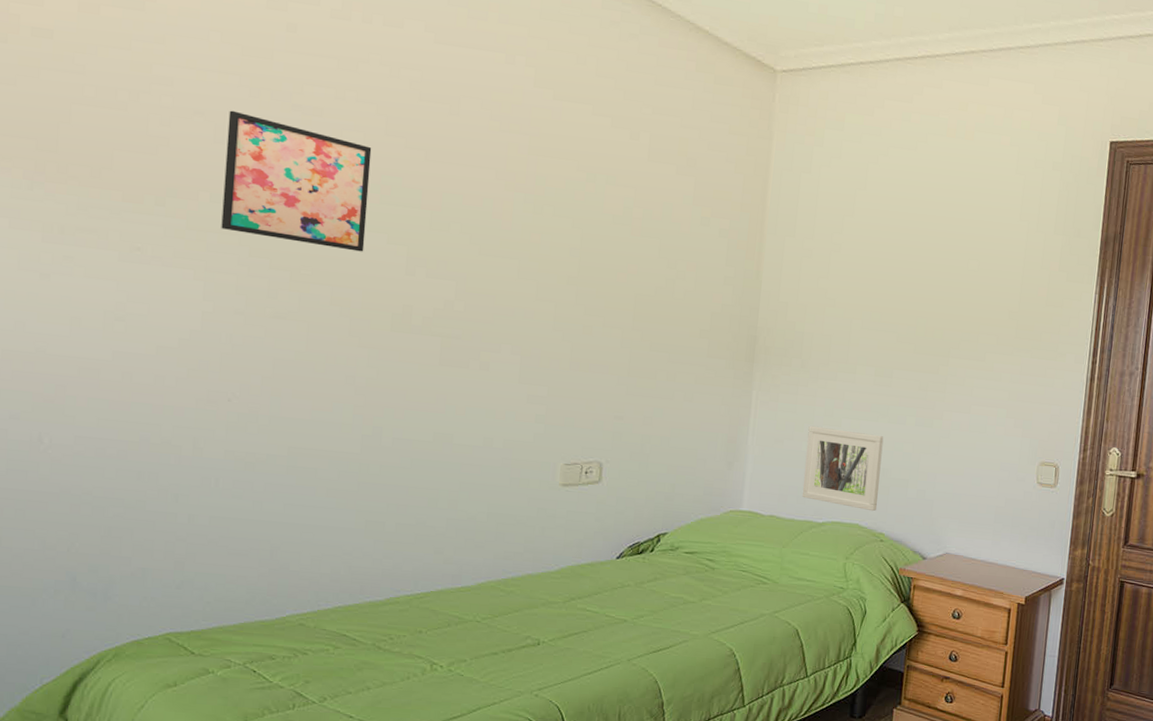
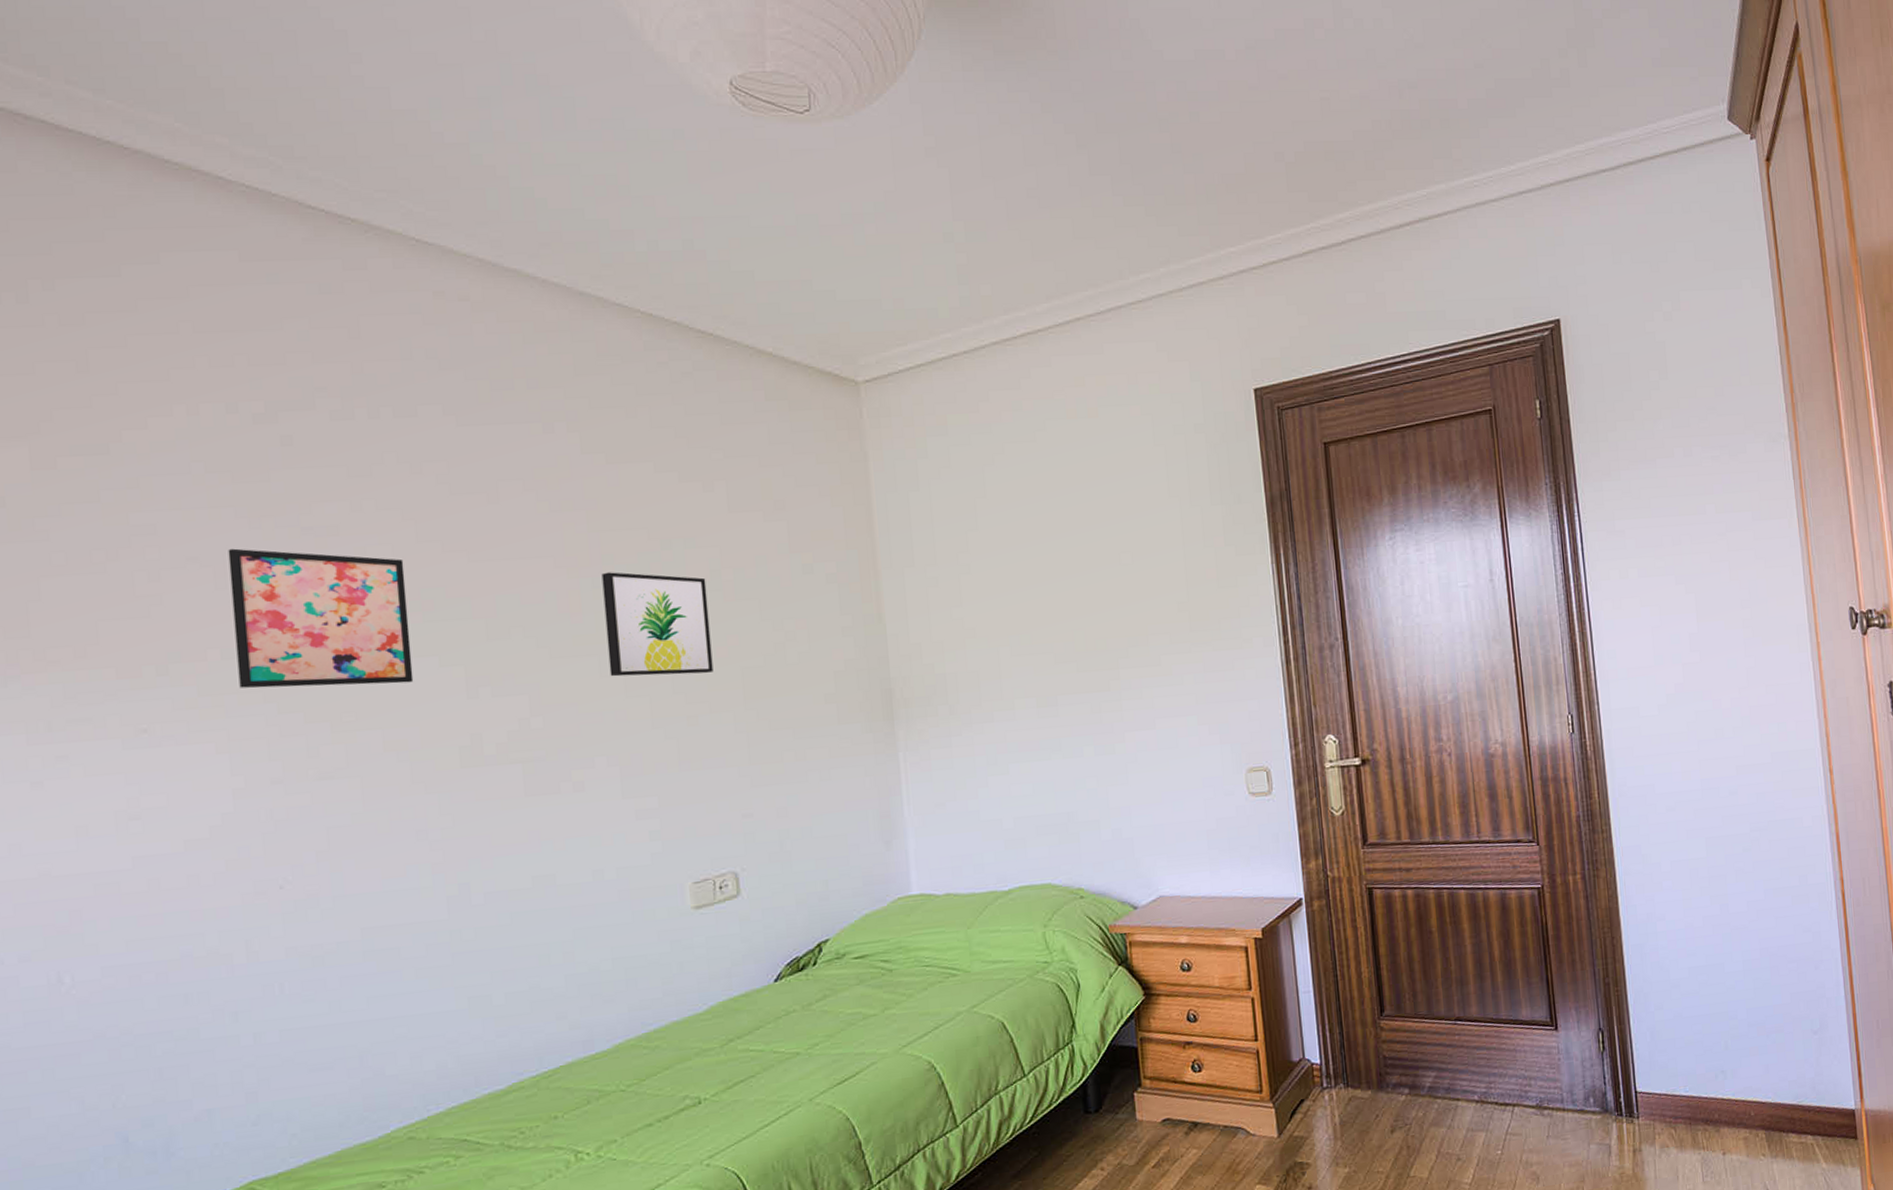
wall art: none [526,191,619,293] -> present [601,572,714,677]
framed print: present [802,425,884,512] -> none [972,774,1070,866]

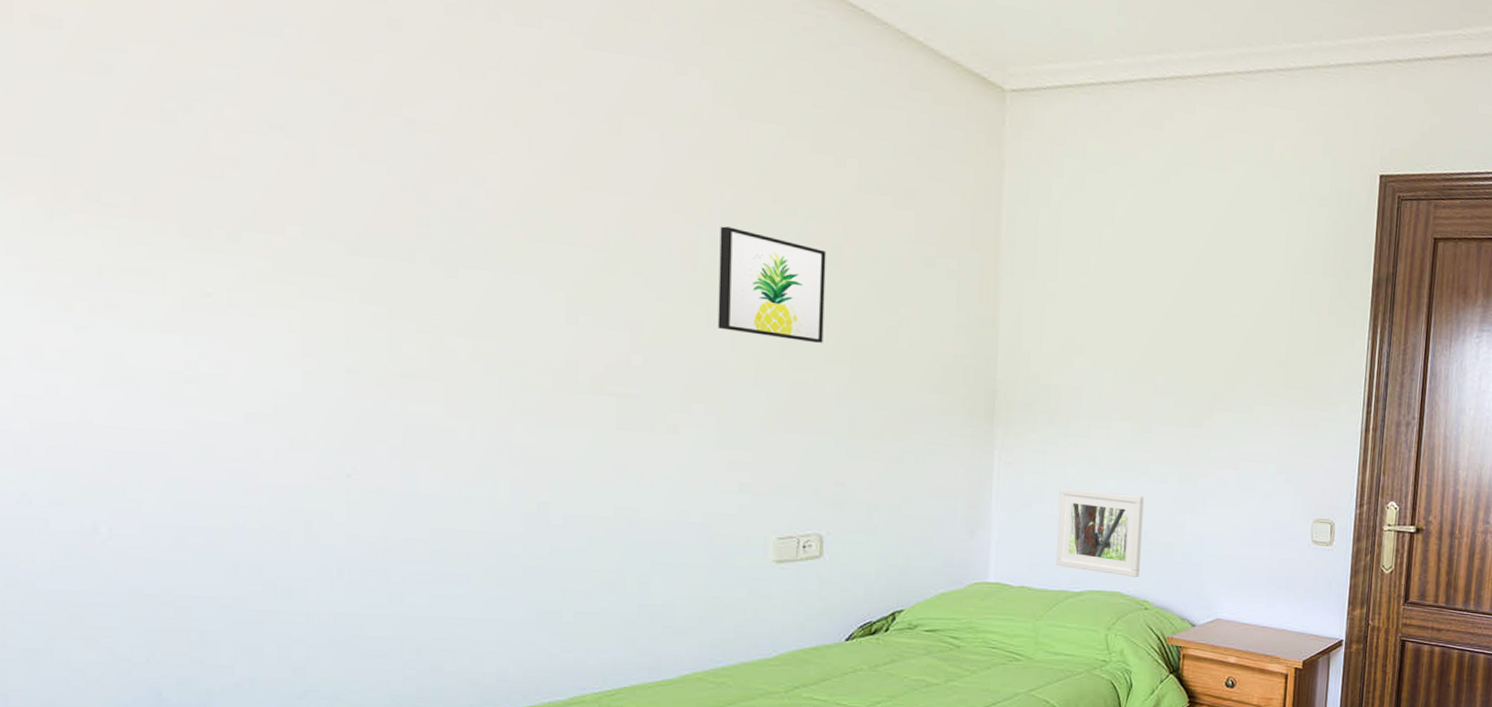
wall art: present [228,548,414,688] -> none [318,125,512,298]
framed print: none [972,774,1070,866] -> present [1055,487,1144,578]

